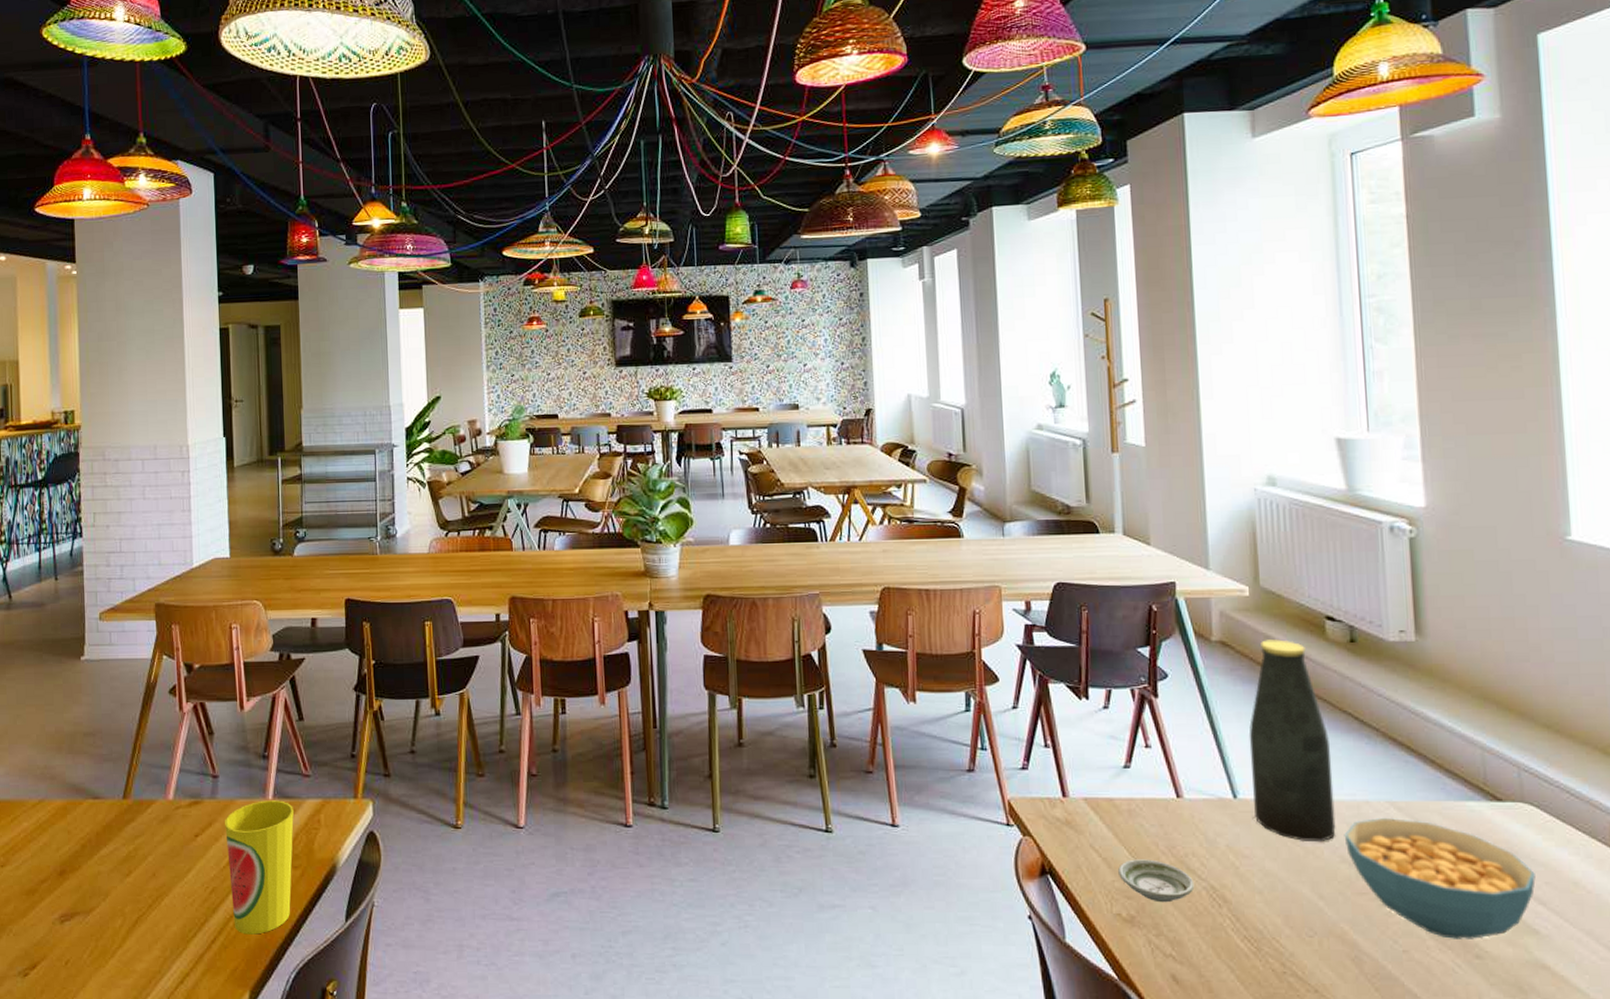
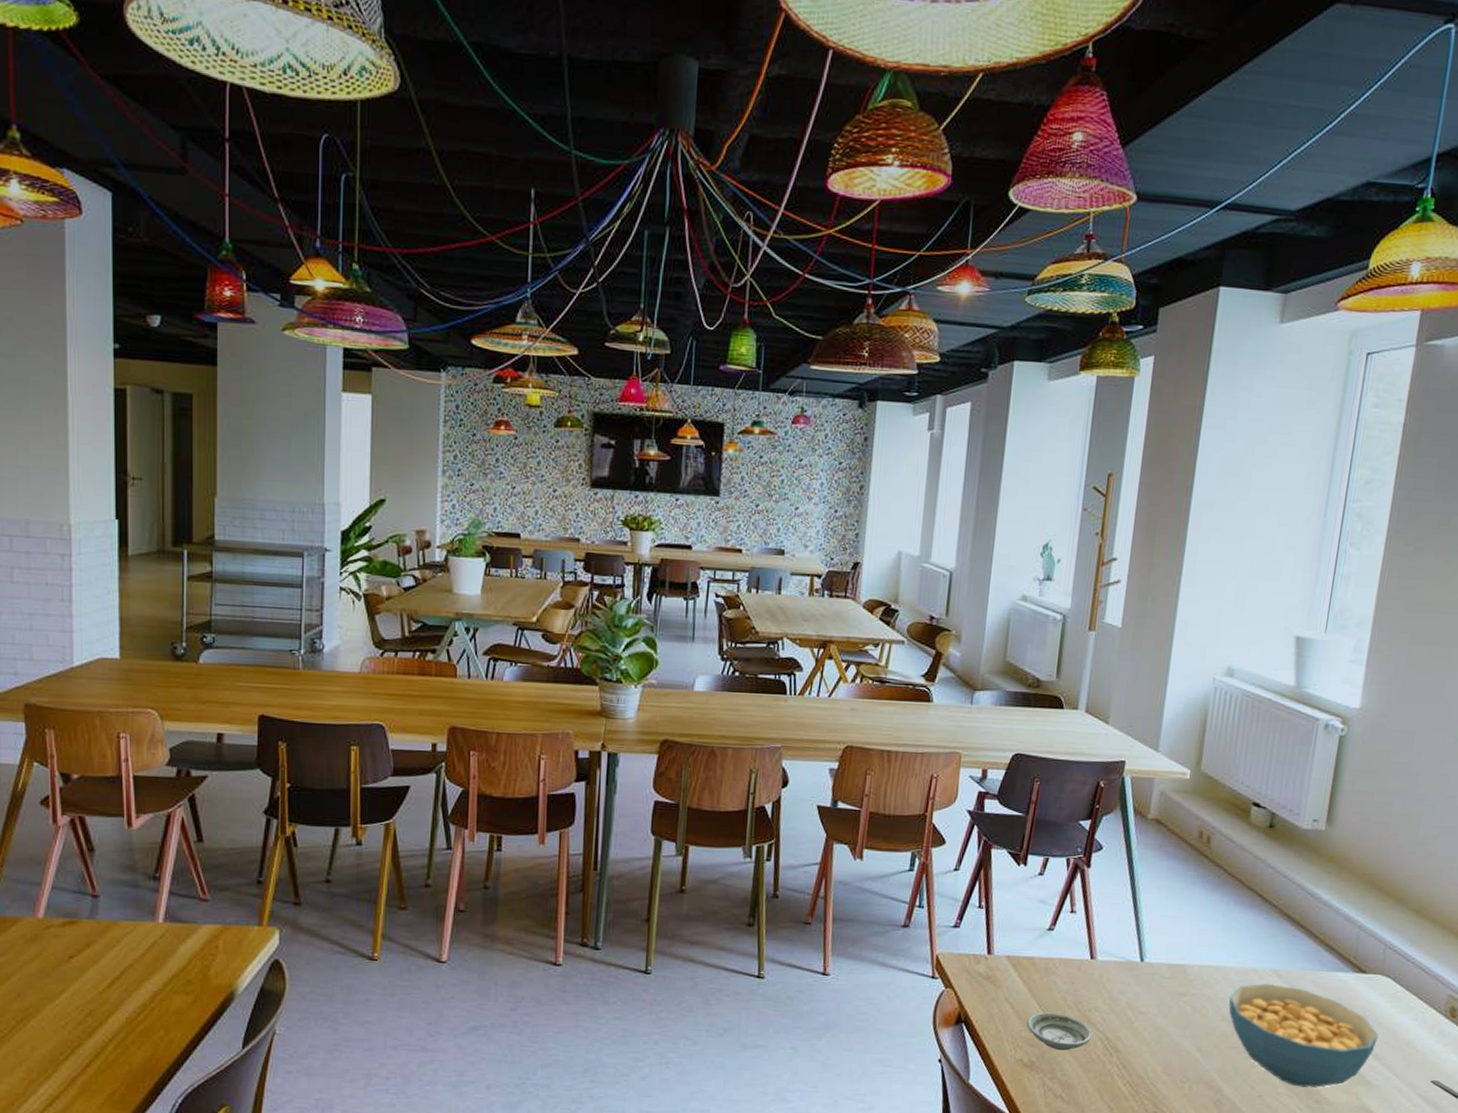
cup: present [225,800,294,935] -> none [106,923,187,1059]
bottle: present [1249,639,1336,841] -> none [1156,820,1234,1002]

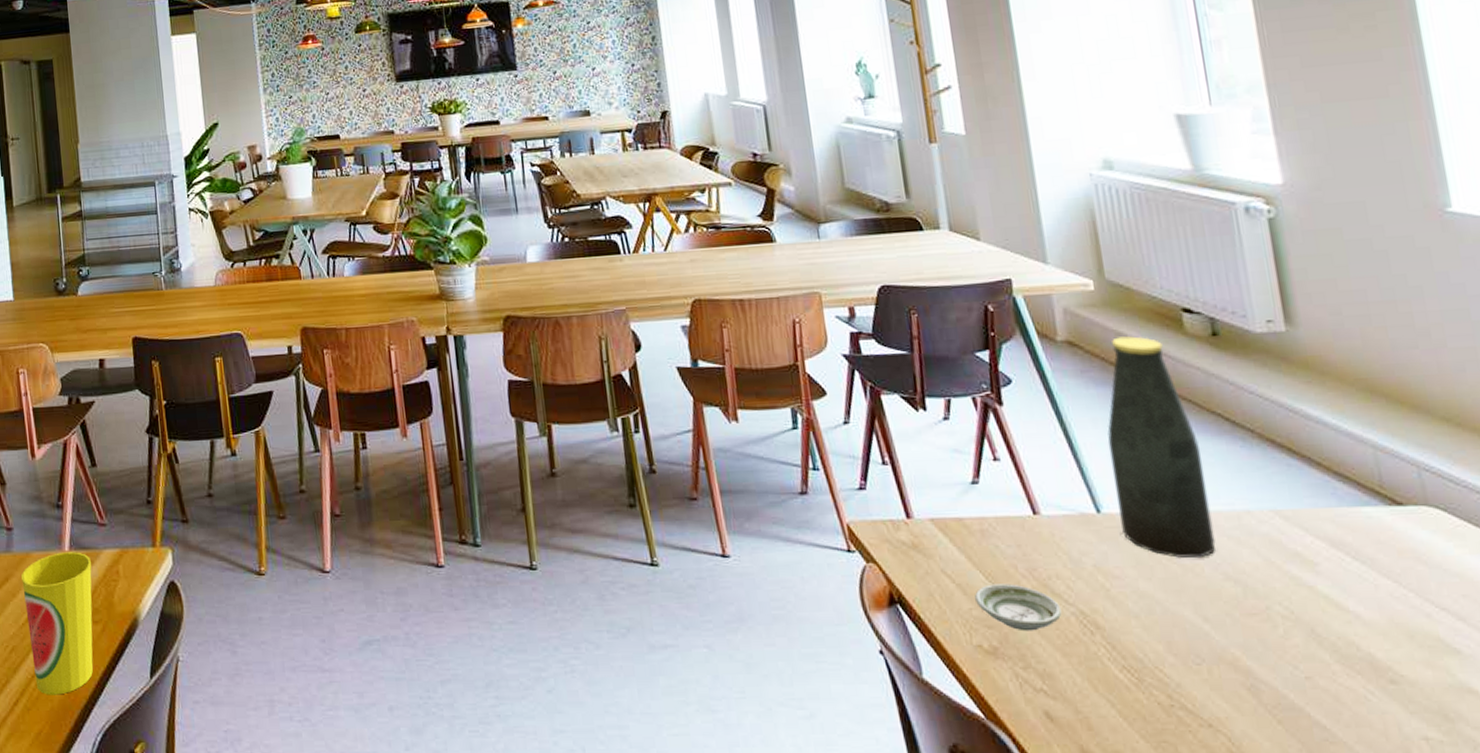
cup: none [106,923,187,1059] -> present [21,552,94,695]
bottle: none [1156,820,1234,1002] -> present [1107,336,1216,558]
cereal bowl: present [1228,983,1378,1088] -> none [1225,528,1451,663]

